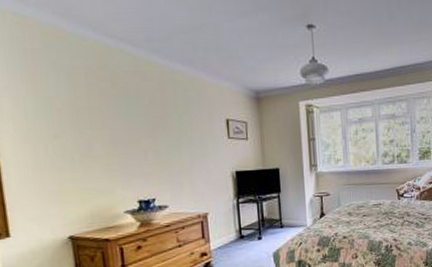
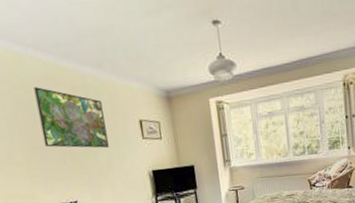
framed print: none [121,81,193,146] -> present [33,87,109,148]

